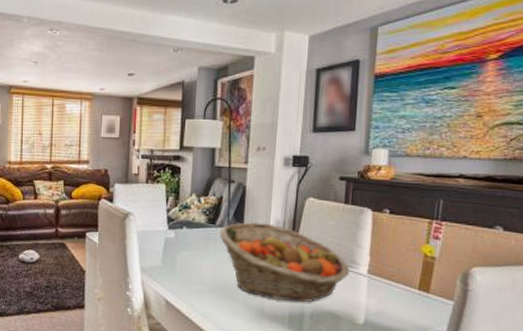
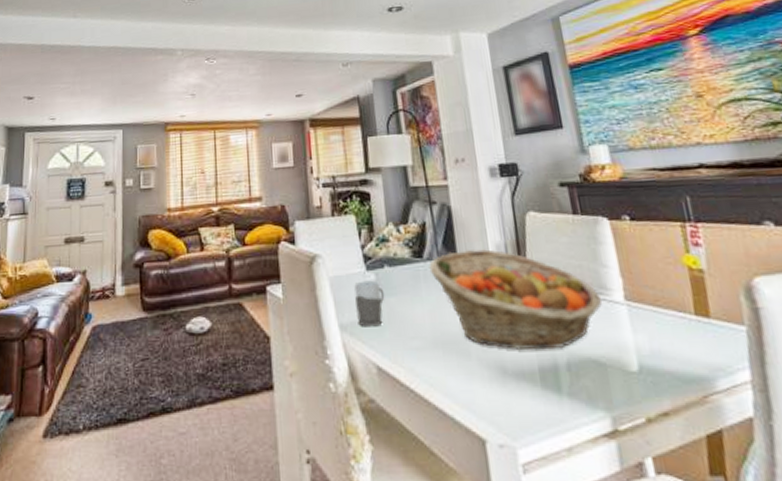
mug: none [156,237,180,272] -> present [354,281,385,327]

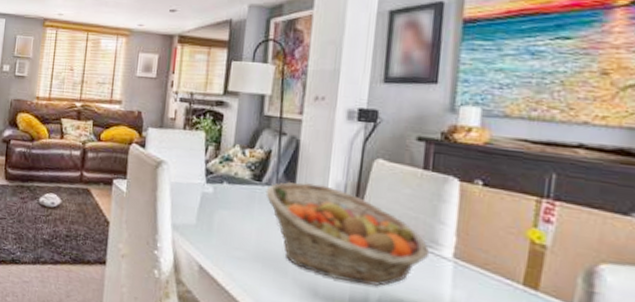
mug: present [354,281,385,327] -> none [189,191,219,233]

